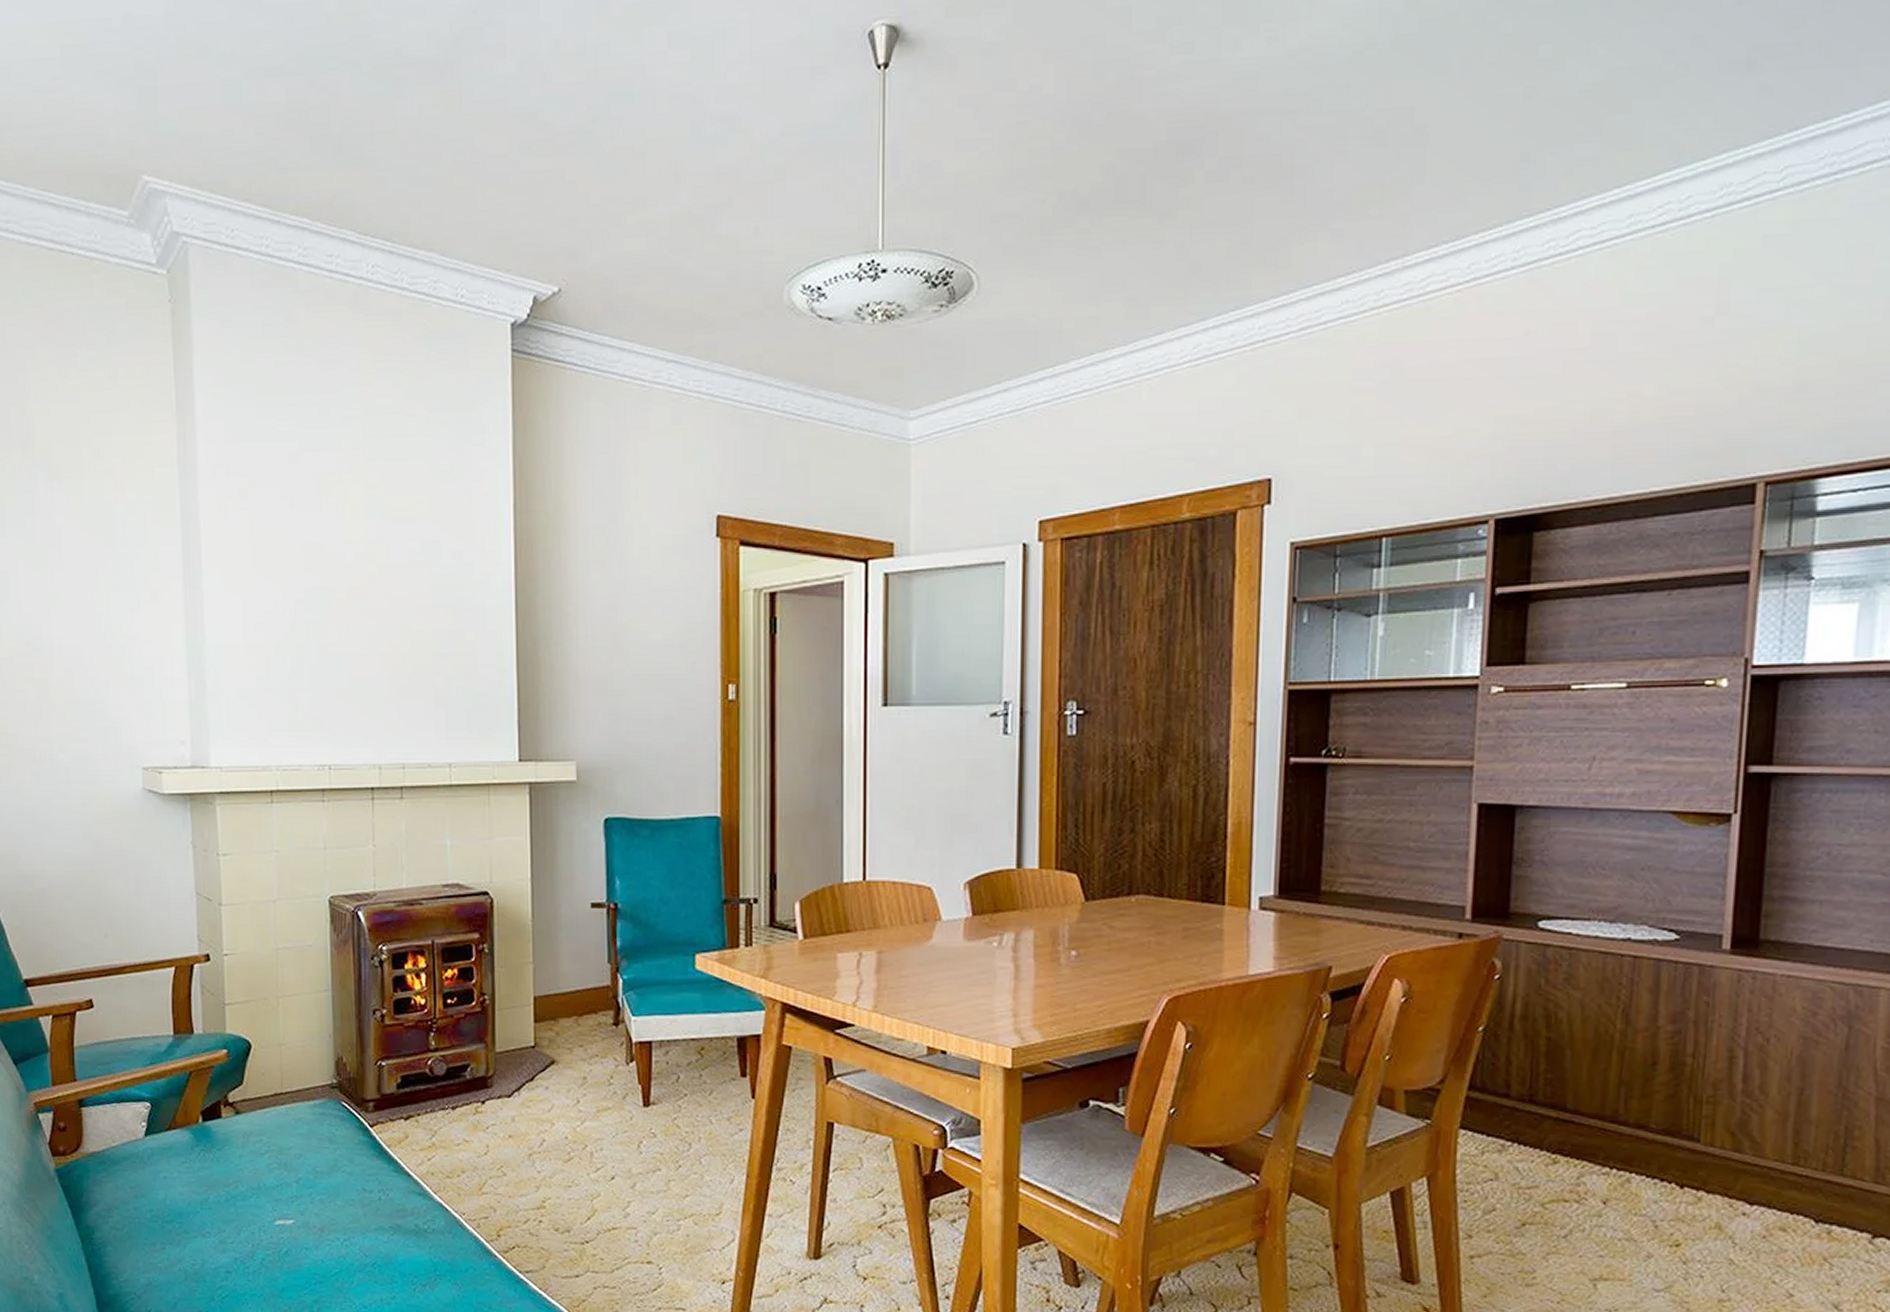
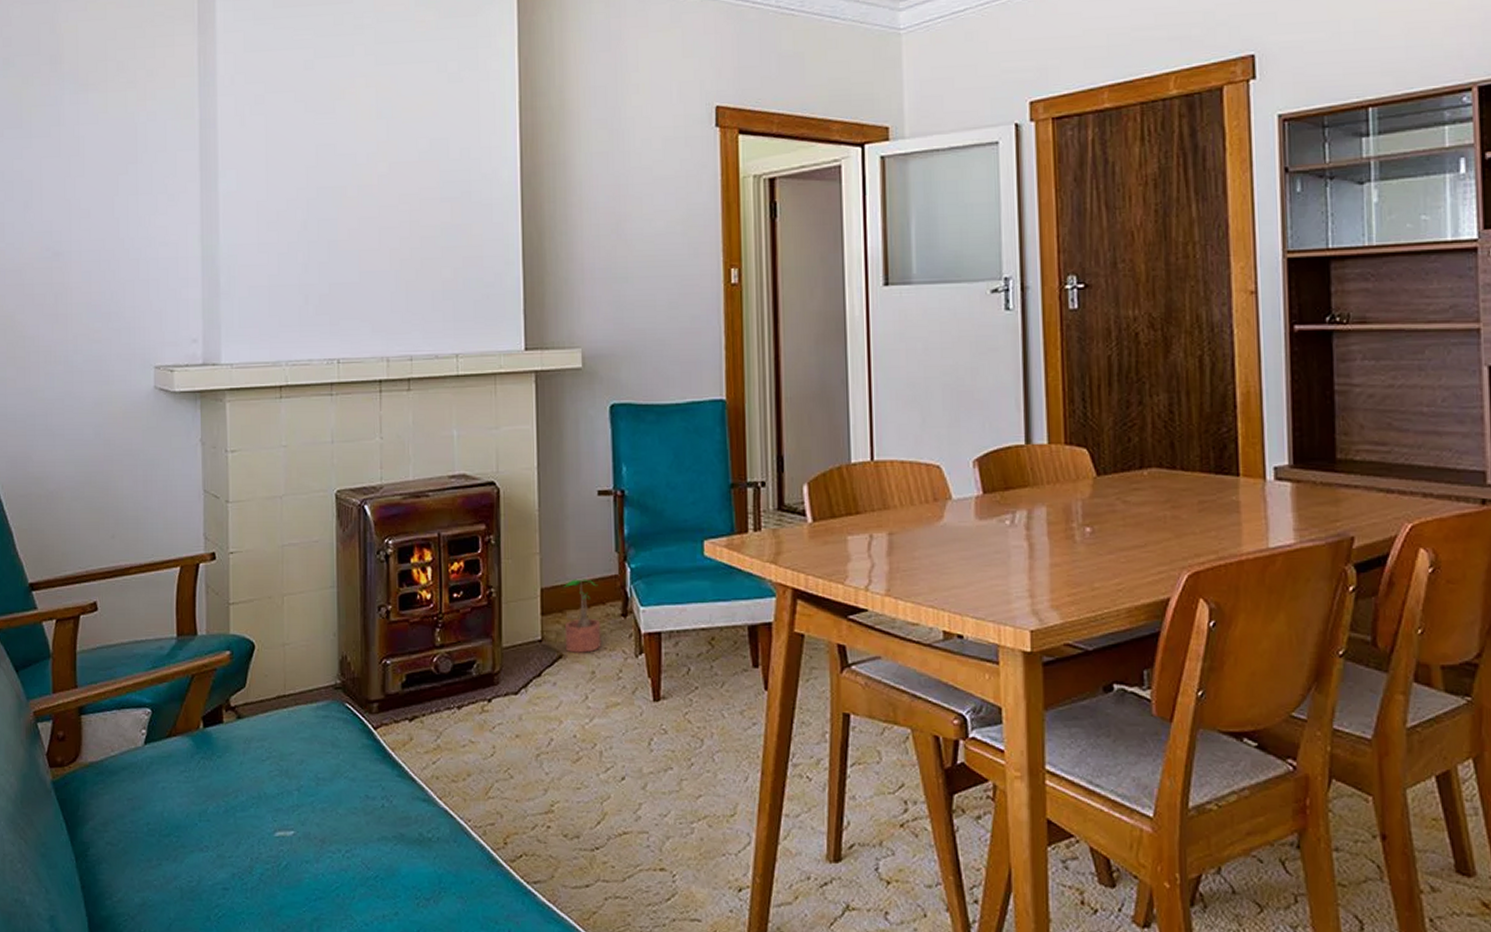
potted plant: none [556,988,593,1060] -> present [563,579,601,653]

